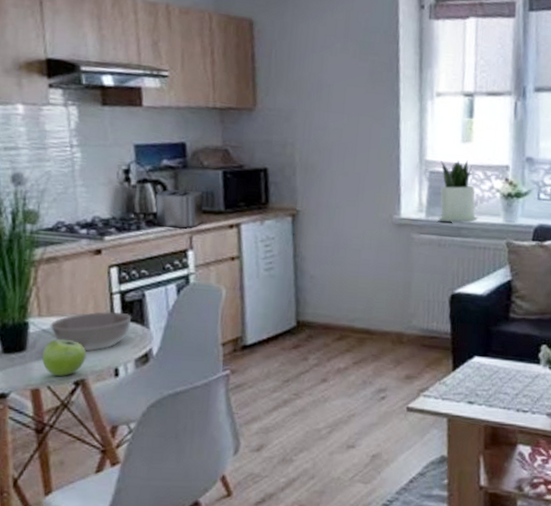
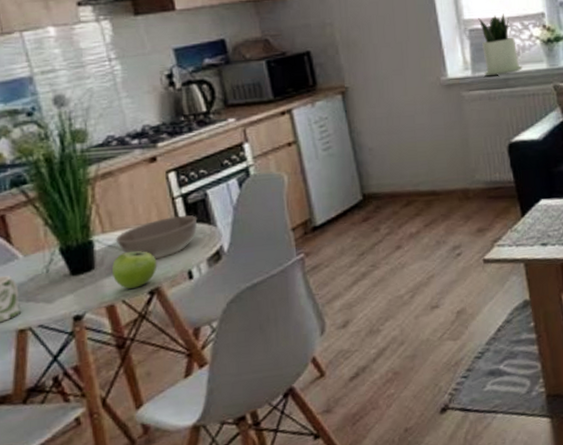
toaster: present [155,189,204,229] -> none [202,84,255,126]

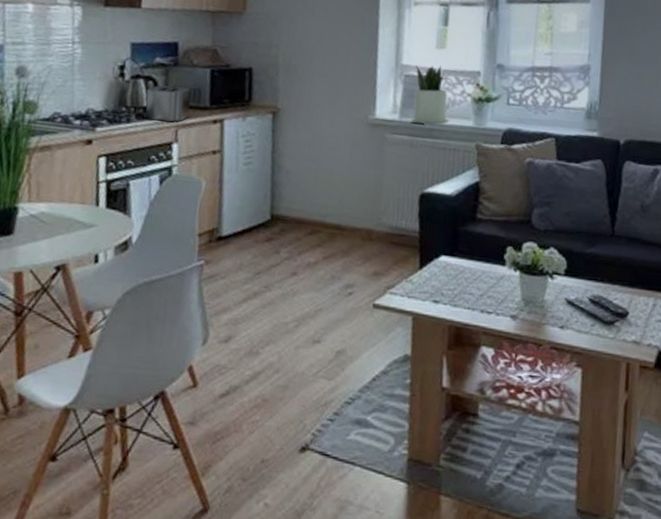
fruit: present [111,250,158,289] -> none [27,224,70,261]
bowl: present [115,215,198,260] -> none [38,198,116,238]
toaster: none [202,84,255,126] -> present [145,85,191,123]

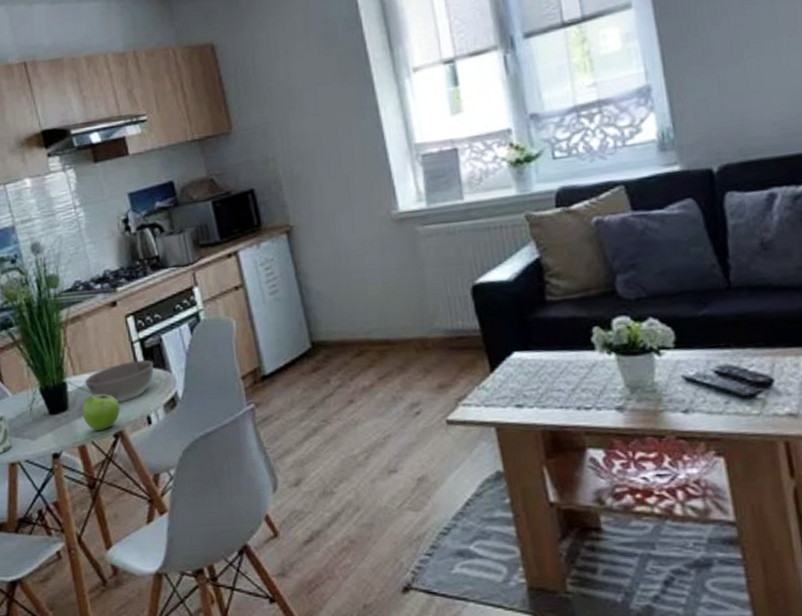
fruit: none [27,224,70,261] -> present [82,393,121,431]
bowl: none [38,198,116,238] -> present [84,360,154,403]
planter: present [410,65,449,125] -> none [432,133,487,208]

